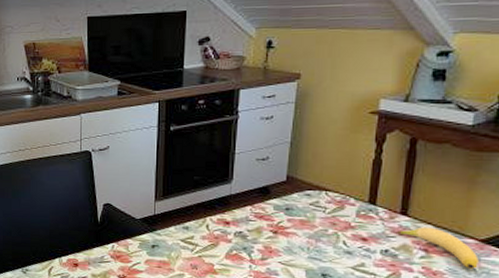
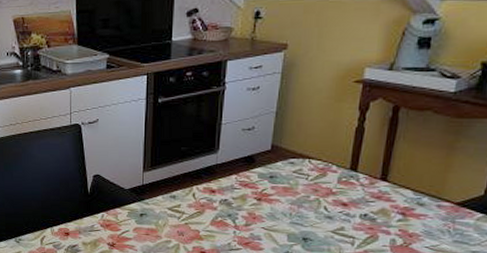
banana: present [397,227,479,269] -> none [376,191,454,230]

